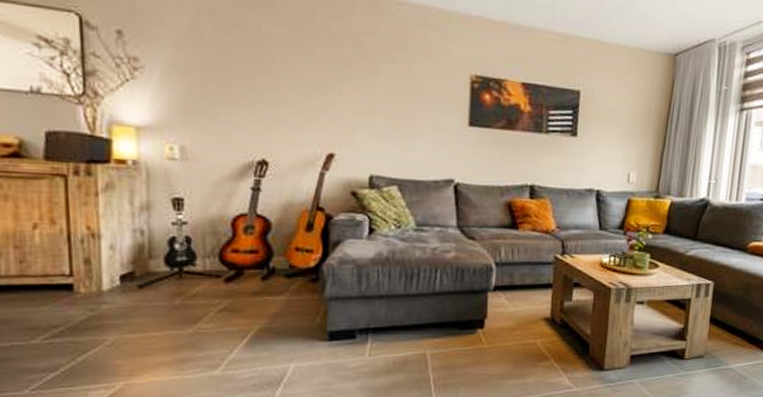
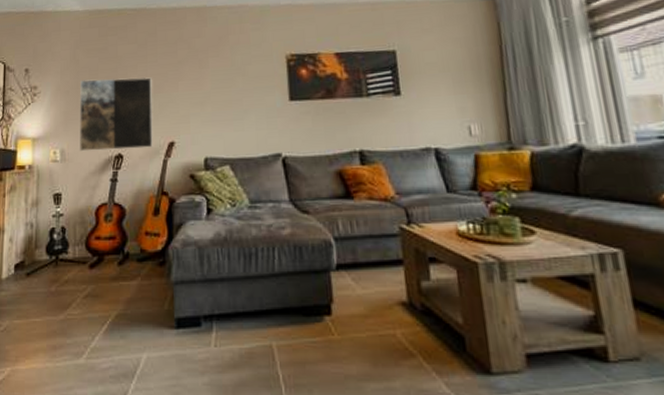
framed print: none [206,61,308,157] -> present [79,77,153,152]

